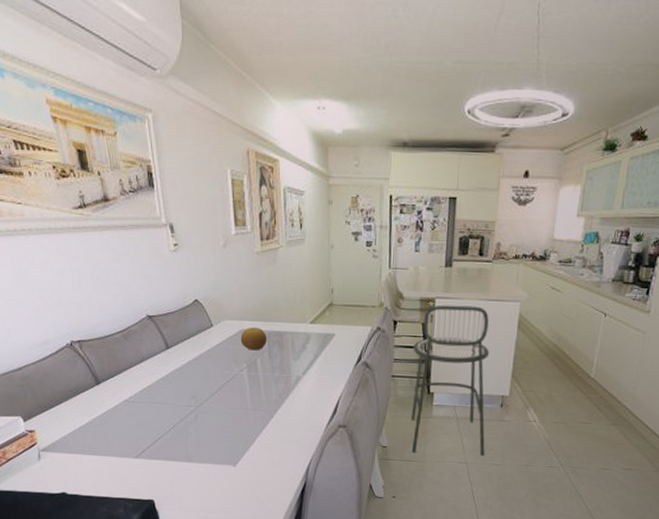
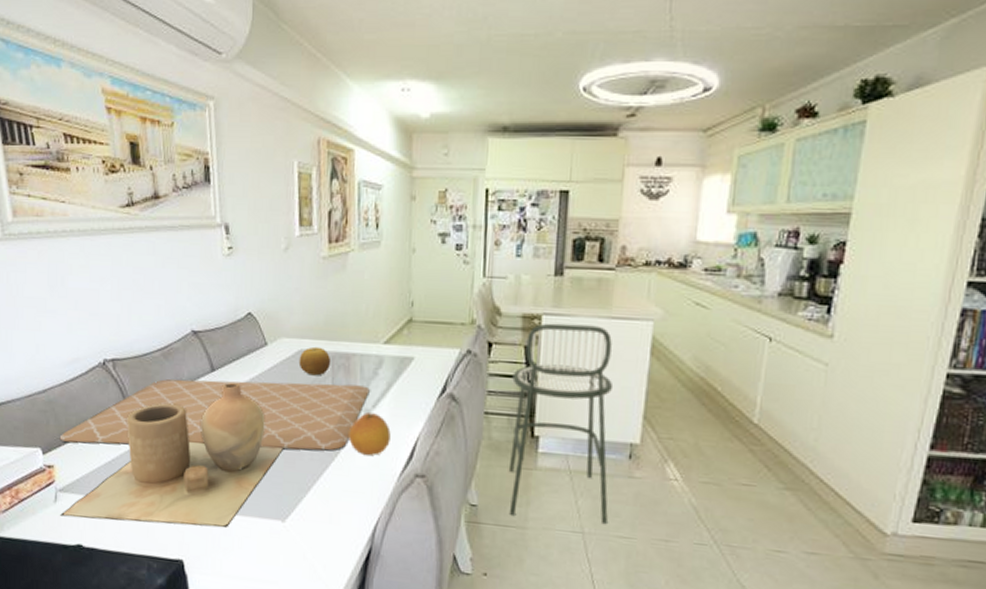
placemat: none [37,356,300,411] -> present [59,379,370,451]
vase: none [44,357,232,473] -> present [60,381,284,528]
fruit: none [285,379,318,412] -> present [349,413,391,455]

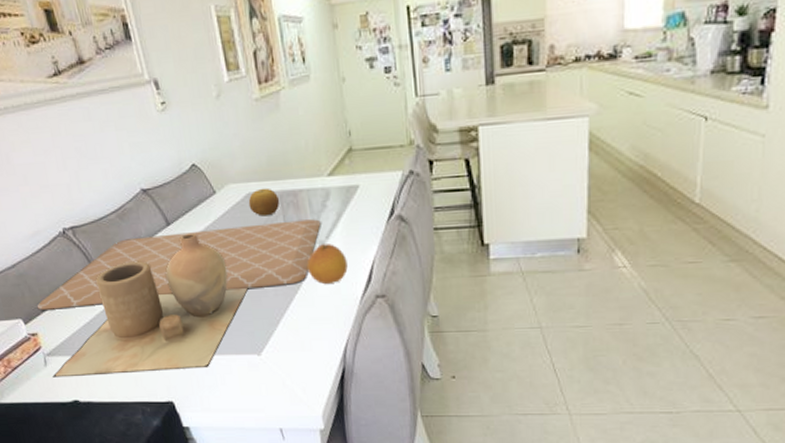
bar stool: present [508,323,614,523] -> none [456,129,563,320]

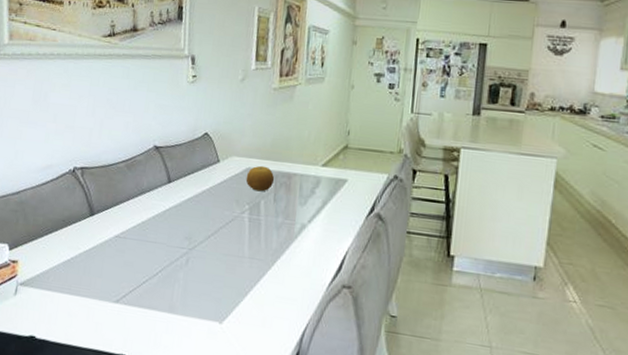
placemat: present [37,219,321,310] -> none [26,187,307,260]
vase: present [52,232,249,378] -> none [18,193,227,326]
fruit: present [307,244,348,284] -> none [285,227,323,266]

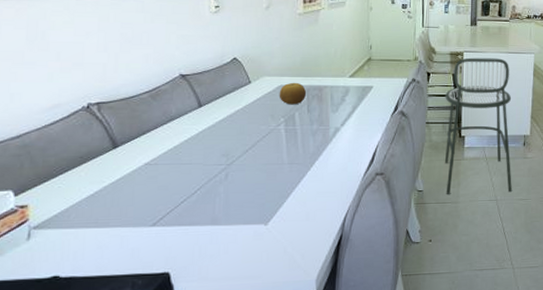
bar stool: none [425,156,521,339] -> present [444,57,512,194]

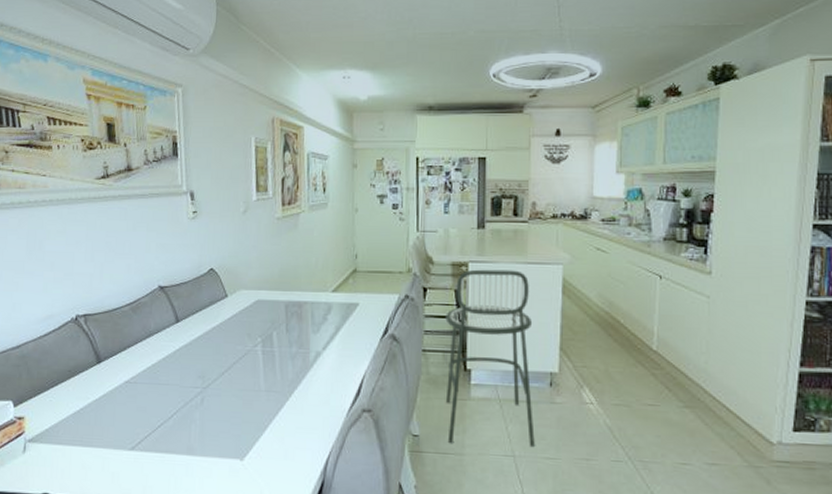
fruit: present [279,82,307,105] -> none [256,297,285,323]

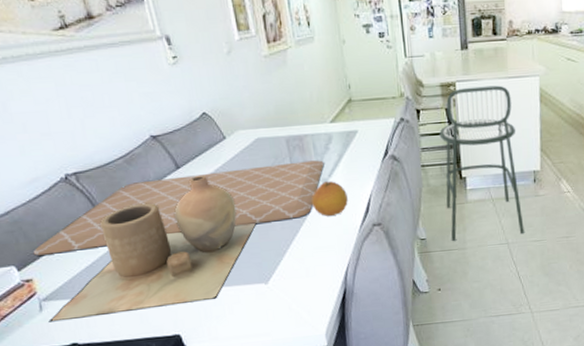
vase: none [28,331,243,469] -> present [48,174,257,322]
placemat: none [31,329,320,395] -> present [33,160,324,256]
fruit: none [302,355,340,394] -> present [312,181,348,216]

